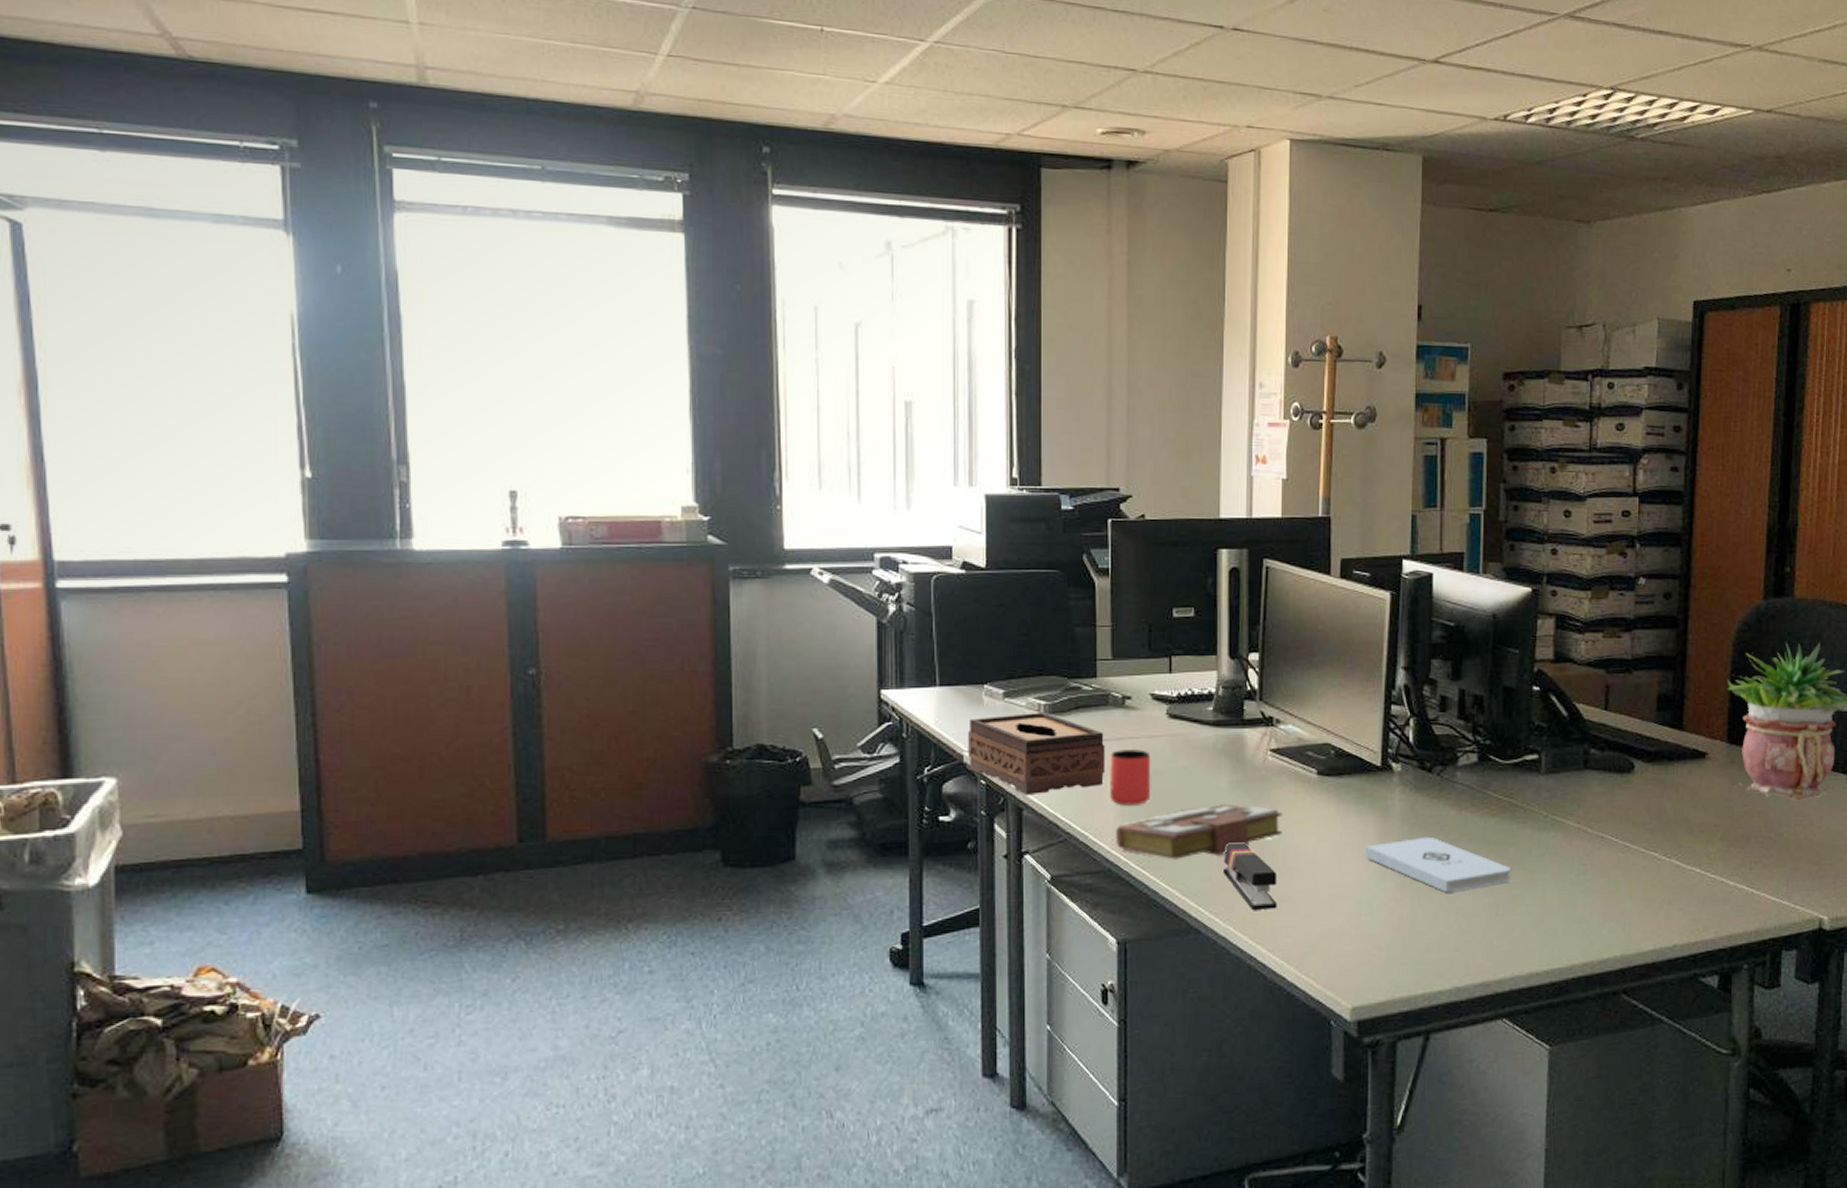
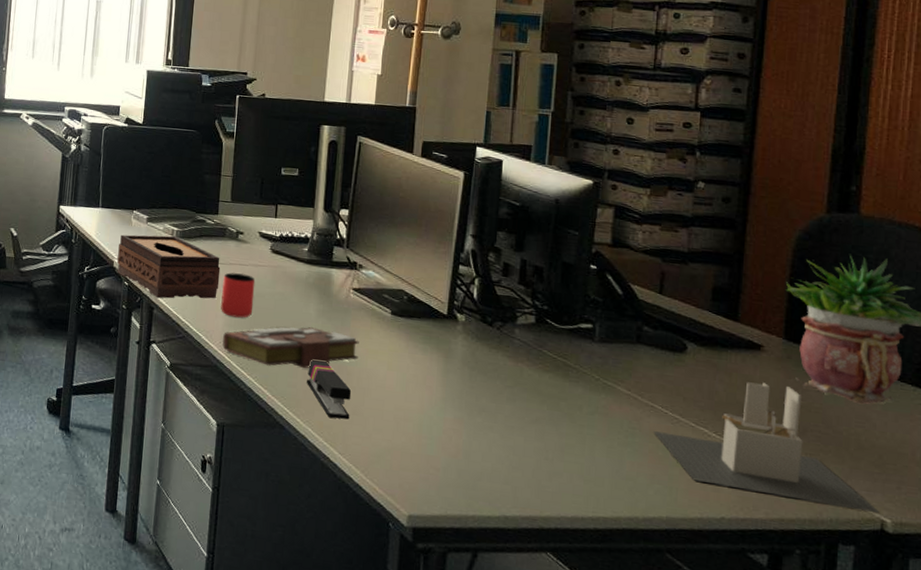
notepad: present [1365,836,1511,893] -> none [428,379,561,432]
utensil holder: none [1605,793,1818,912] -> present [653,382,880,513]

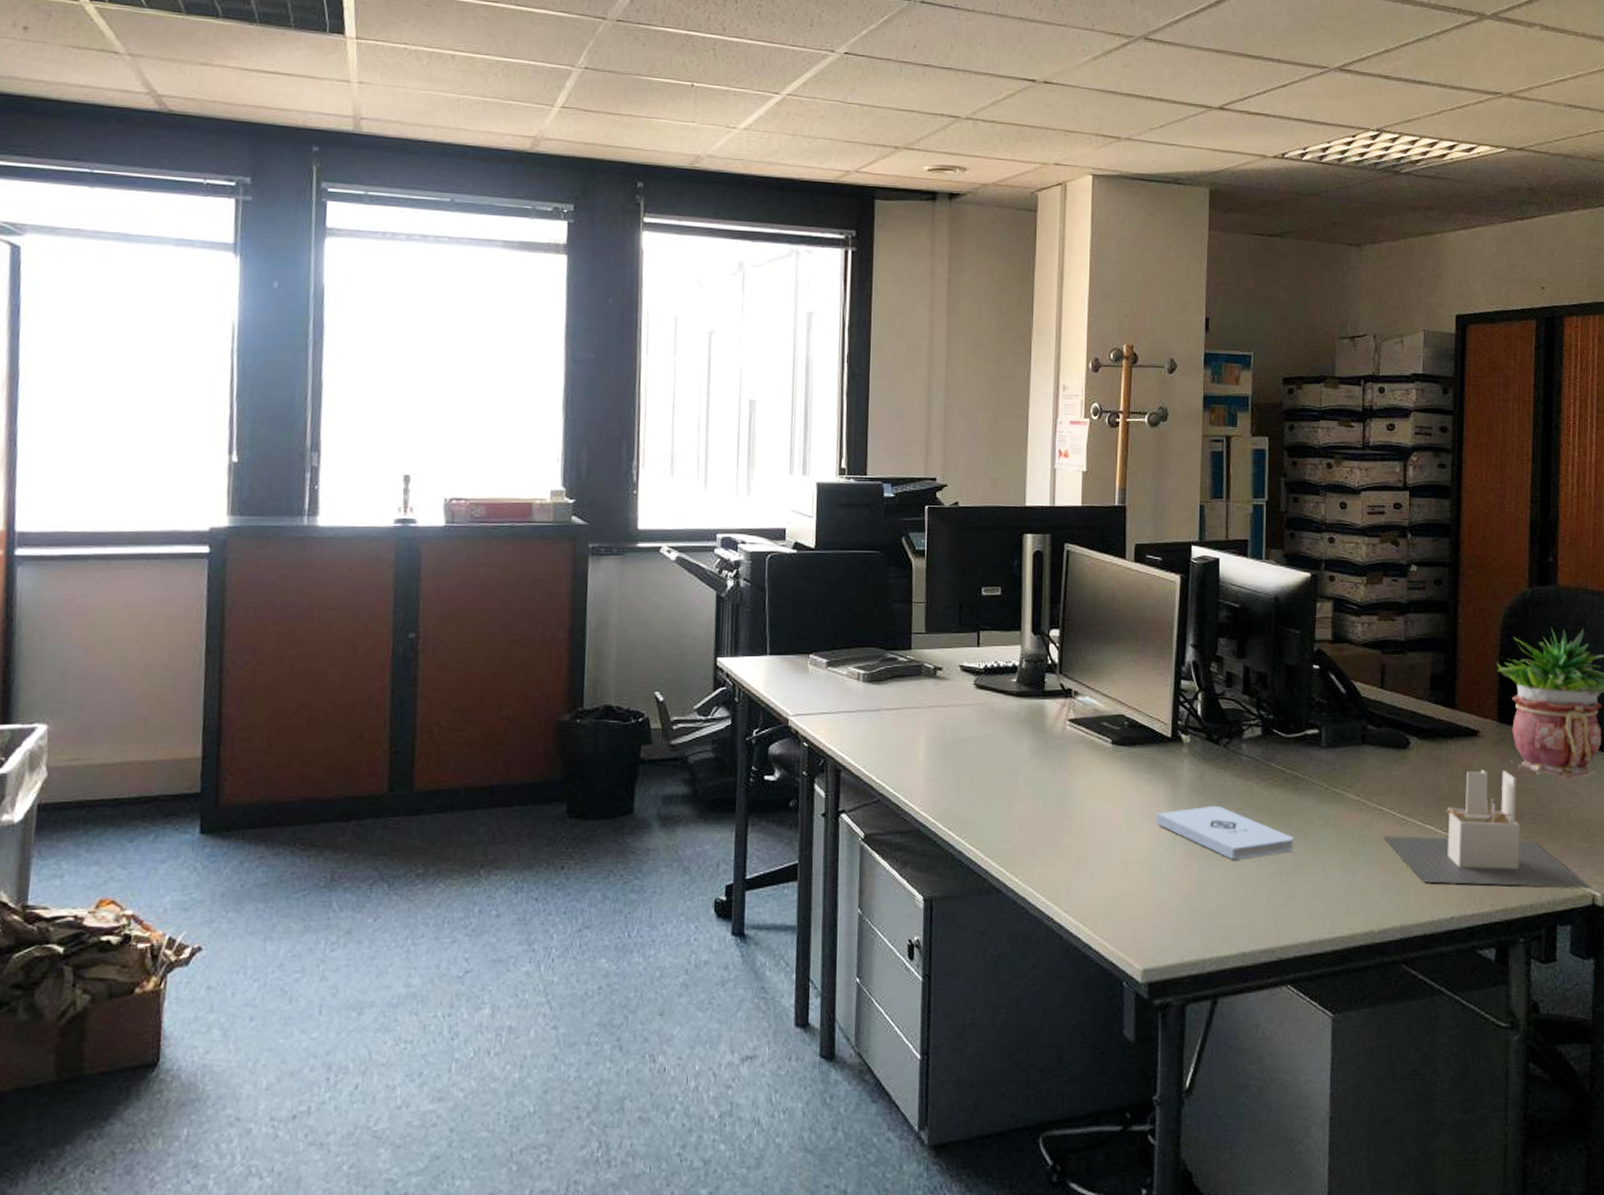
tissue box: present [117,234,221,299] -> none [793,680,918,758]
cup: present [221,272,256,318] -> none [921,717,959,769]
book: present [222,327,359,368] -> none [925,770,1080,822]
stapler: present [307,360,351,420] -> none [1024,808,1074,872]
notepad: none [428,379,561,432] -> present [1156,805,1293,860]

